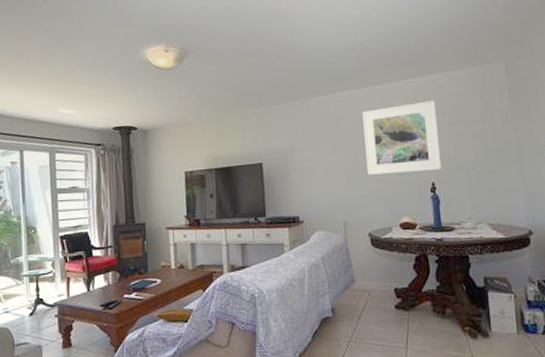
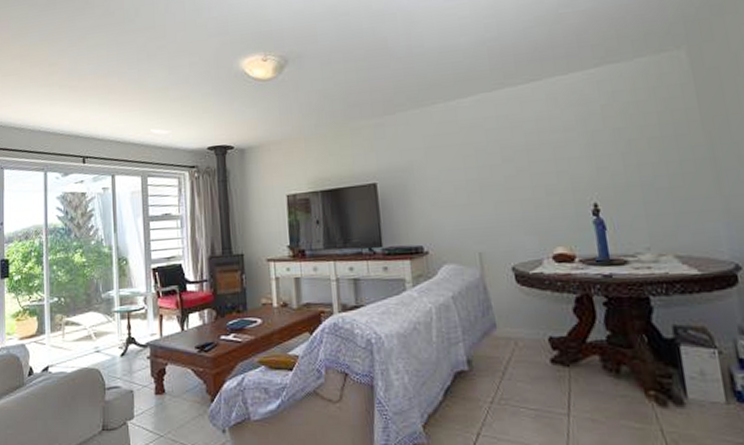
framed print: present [362,100,442,175] -> none [497,101,607,195]

